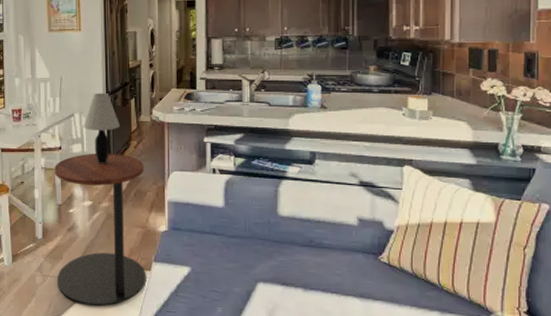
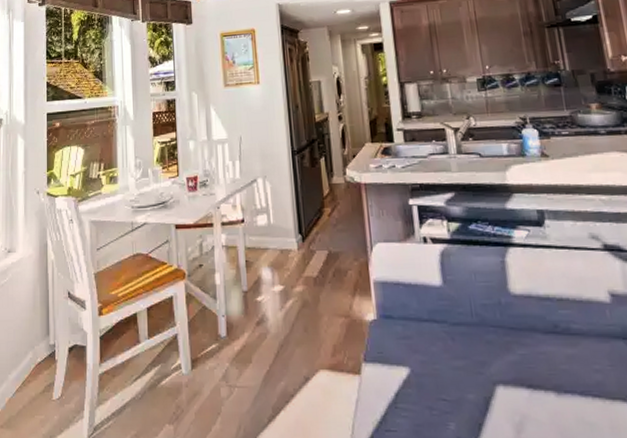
side table: present [54,153,146,307] -> none [236,224,356,427]
table lamp: present [83,93,121,165] -> none [268,152,311,239]

